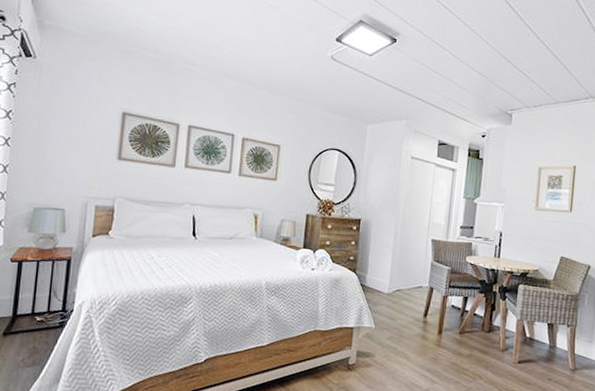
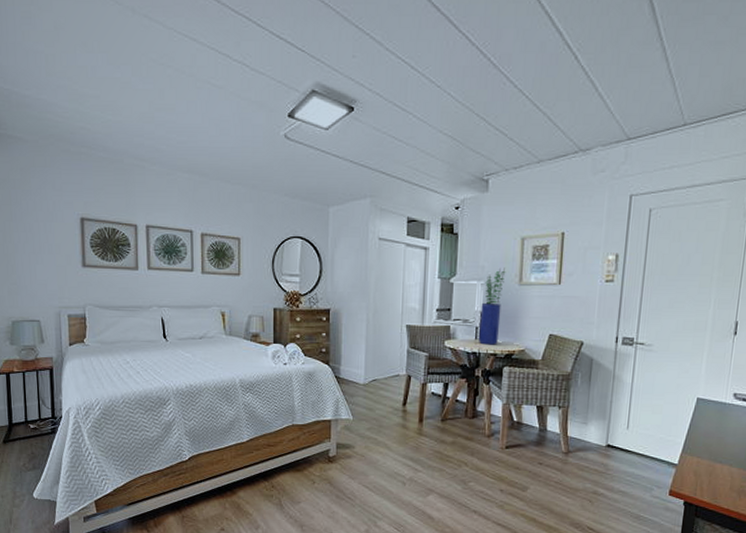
vase: none [497,193,524,264] -> present [479,267,506,345]

